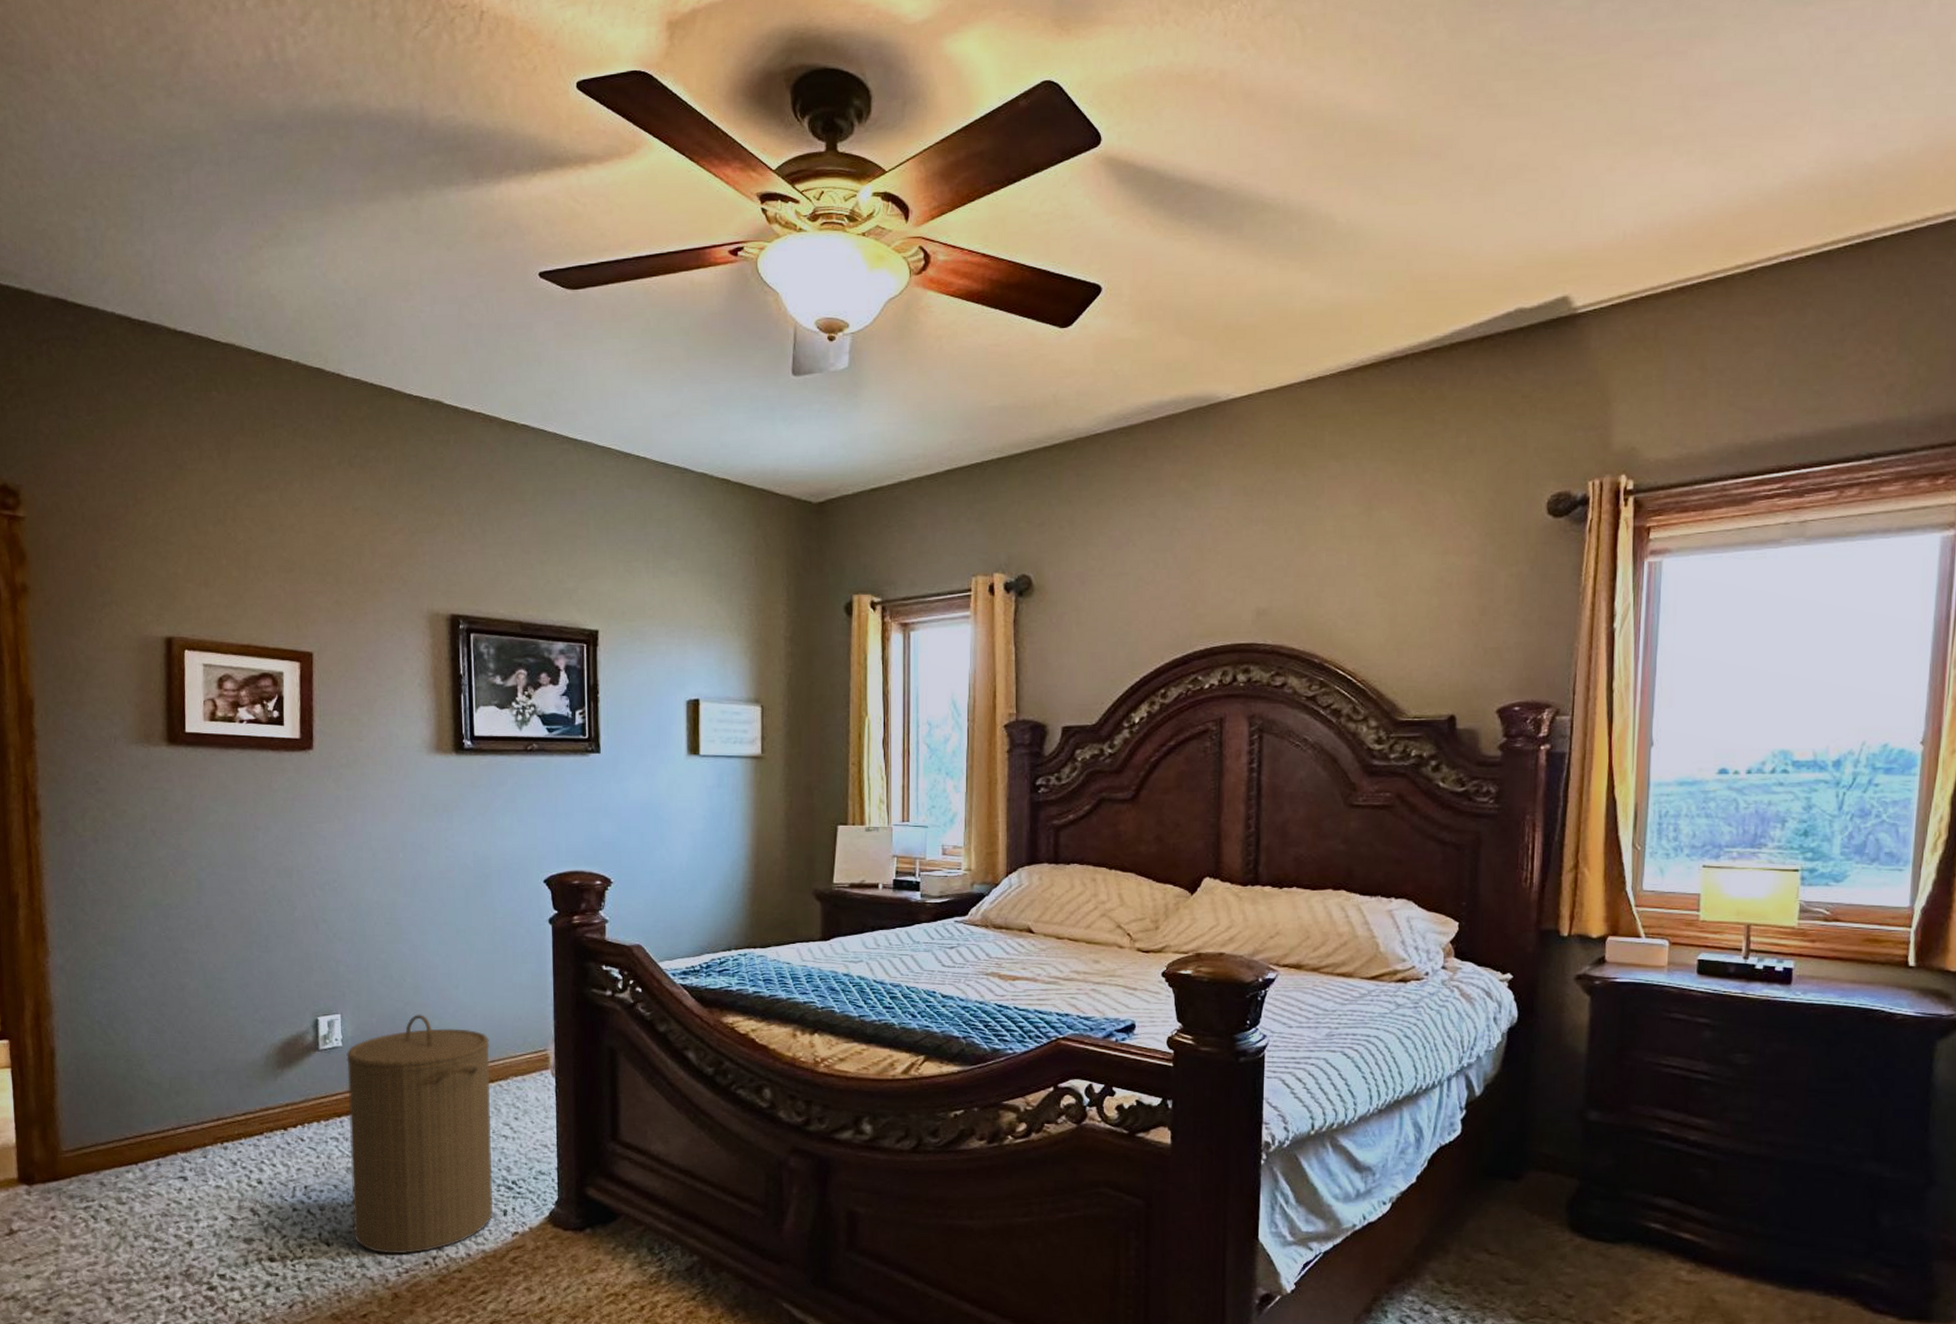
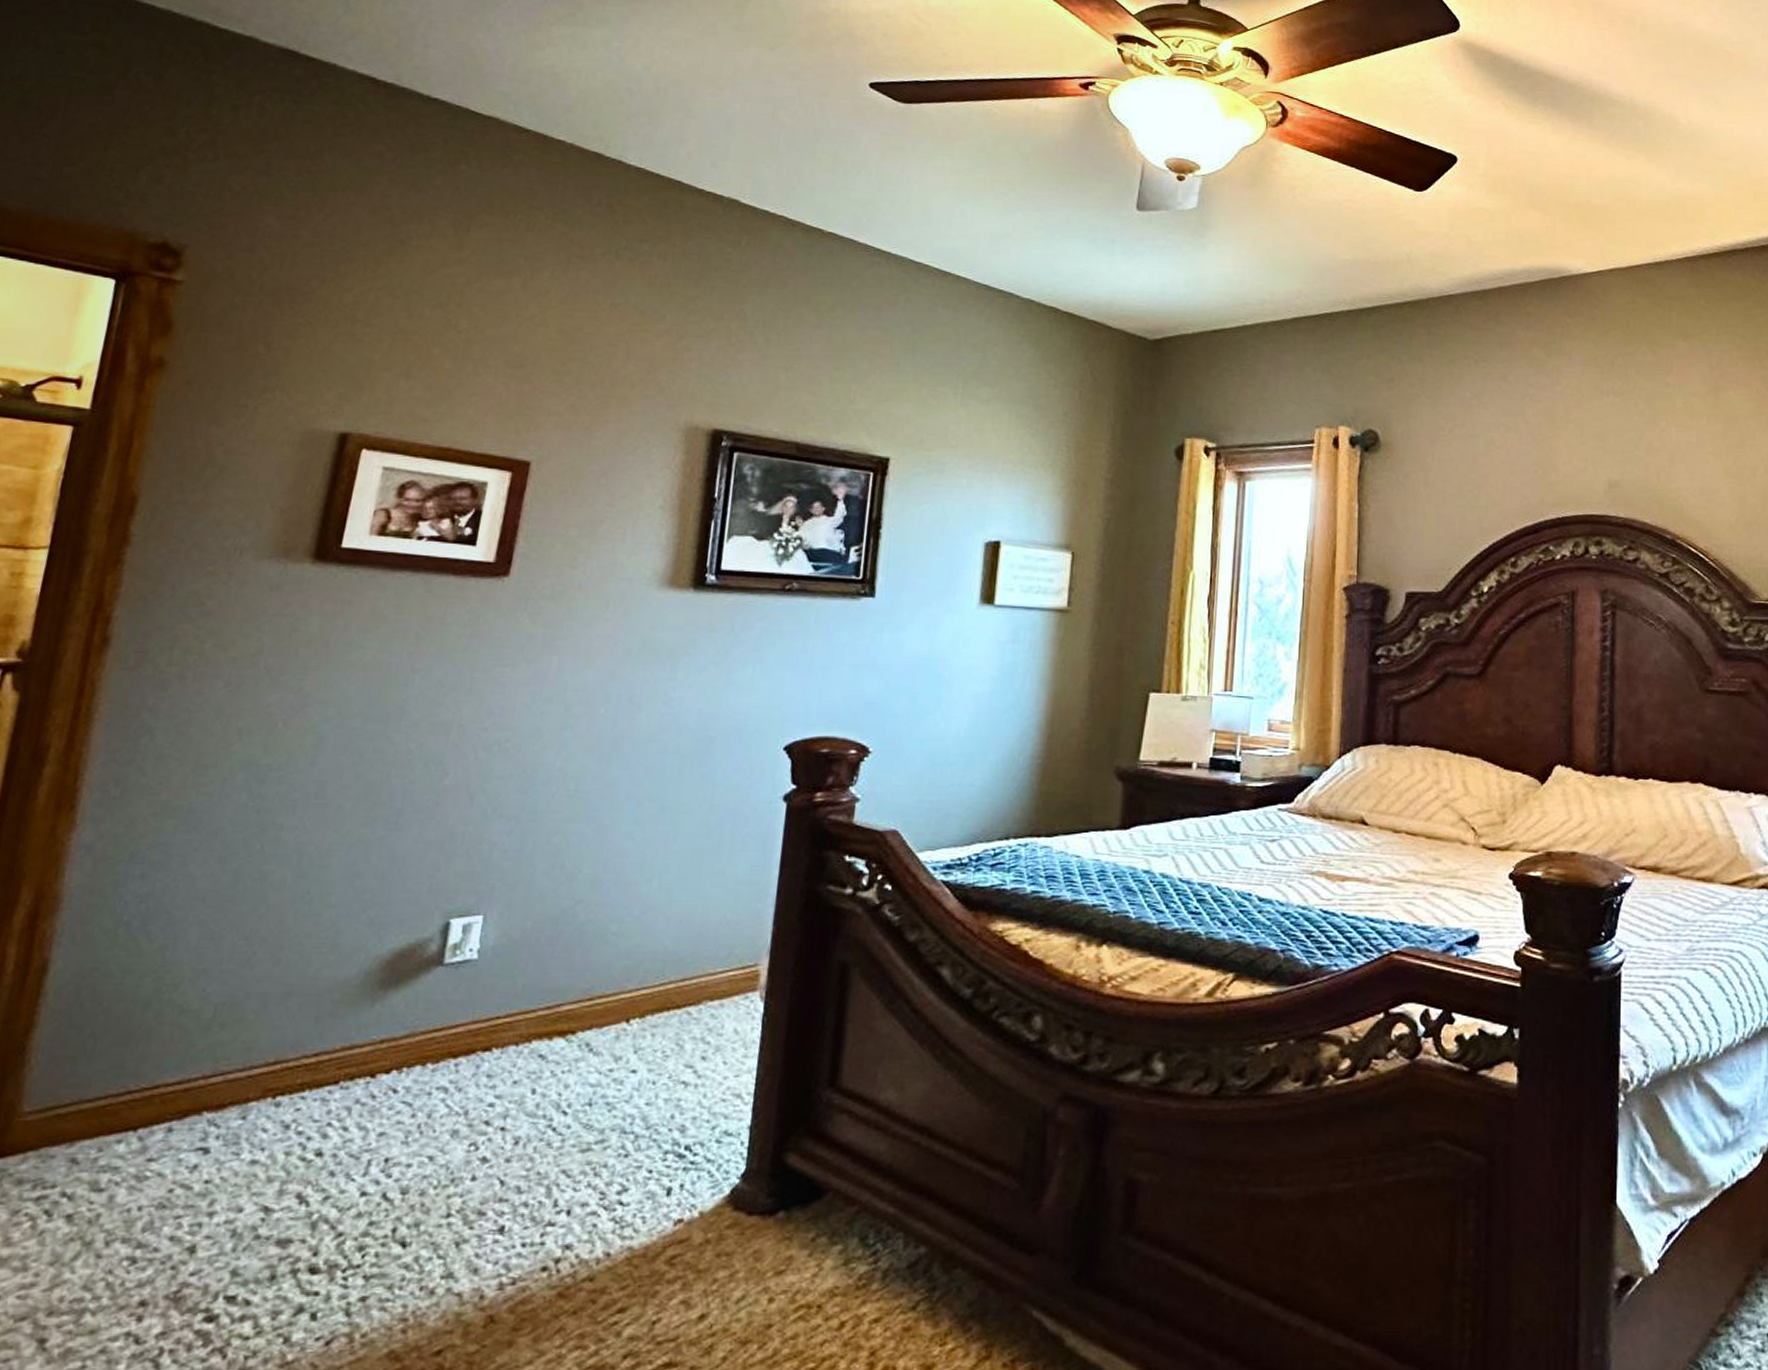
laundry hamper: present [346,1014,493,1254] -> none [444,916,683,1257]

